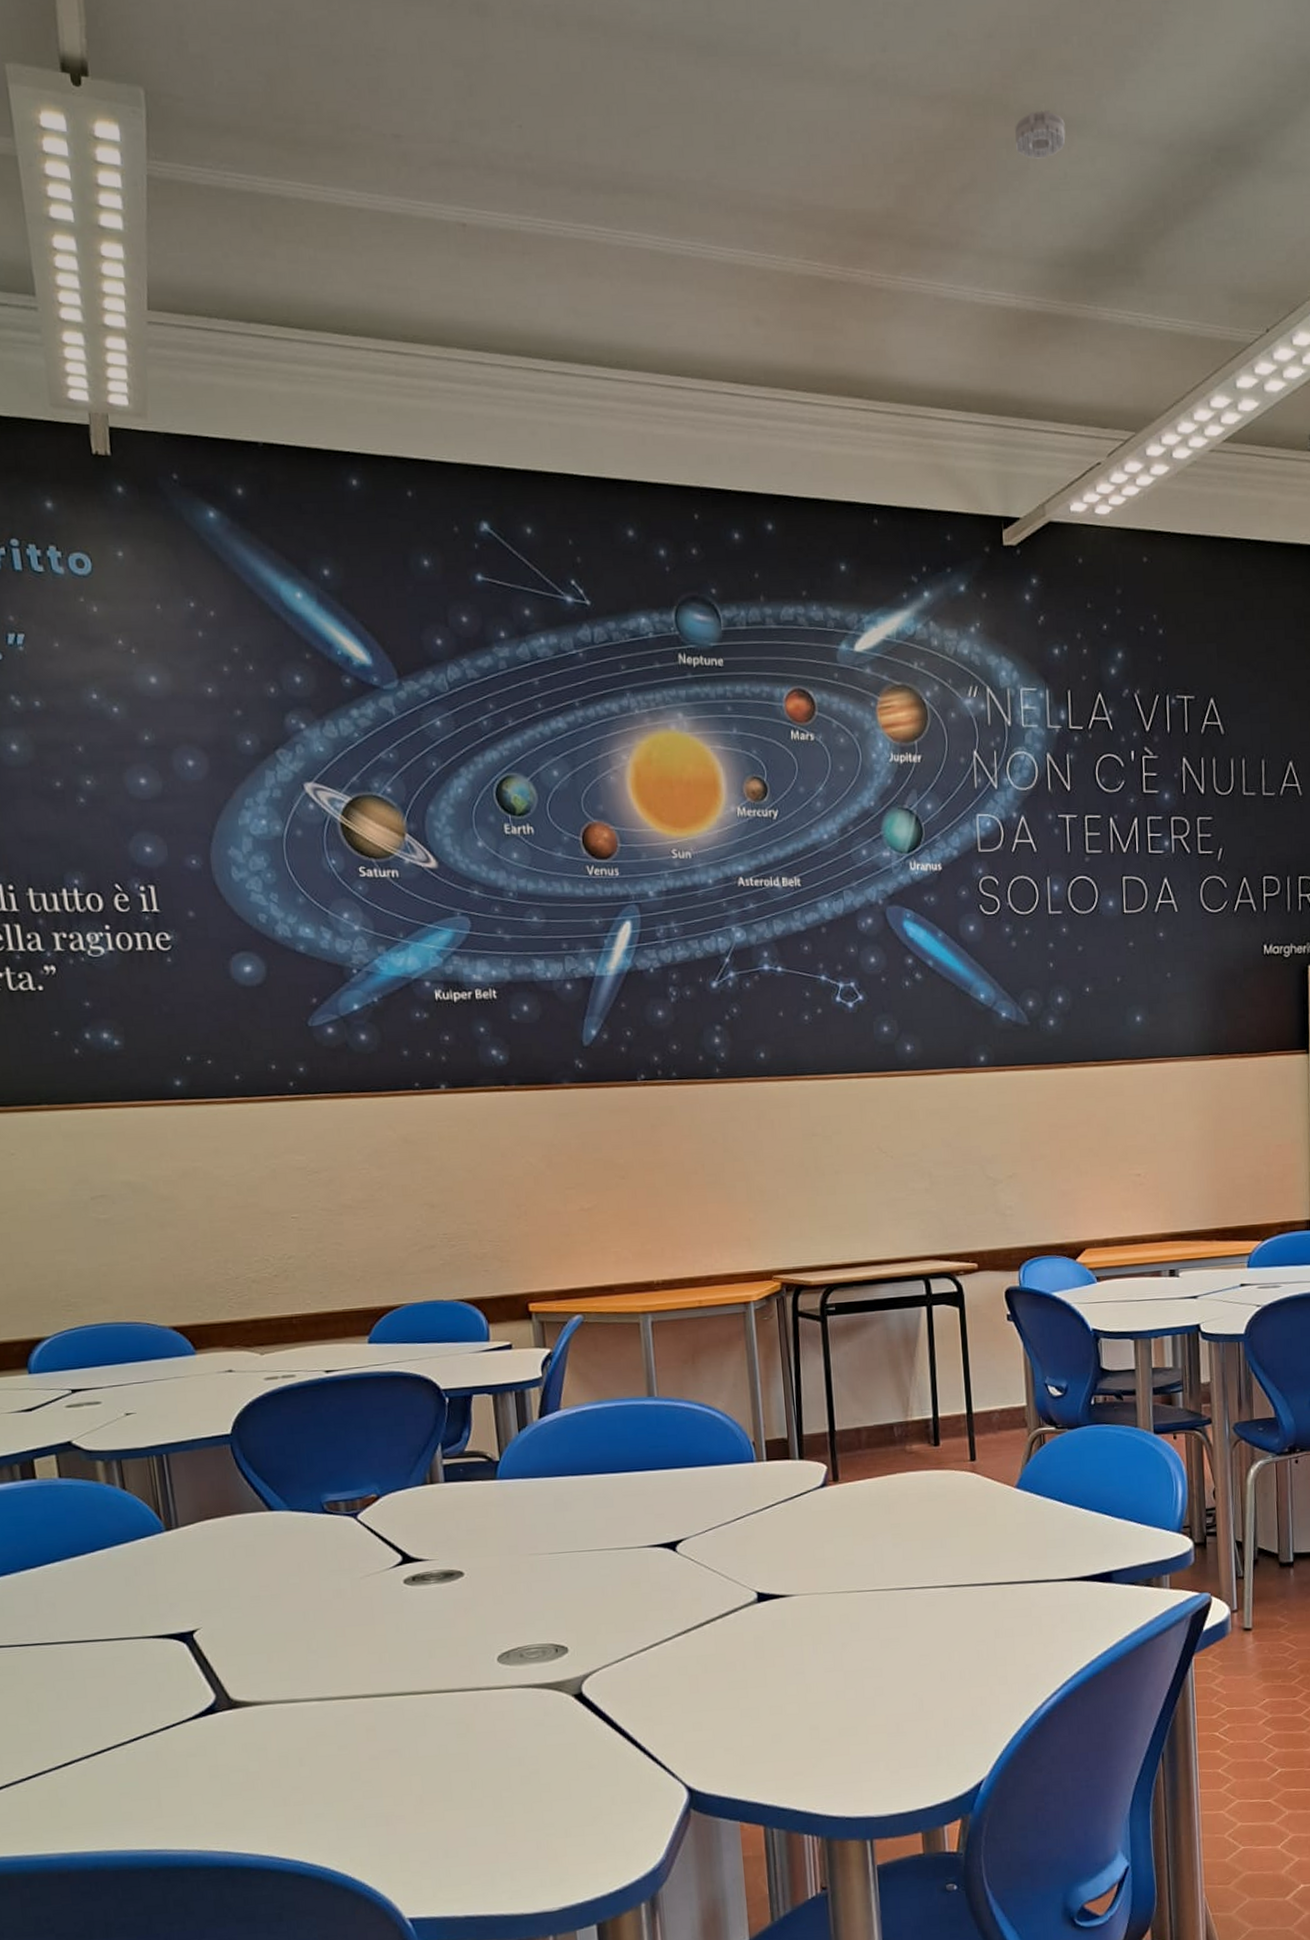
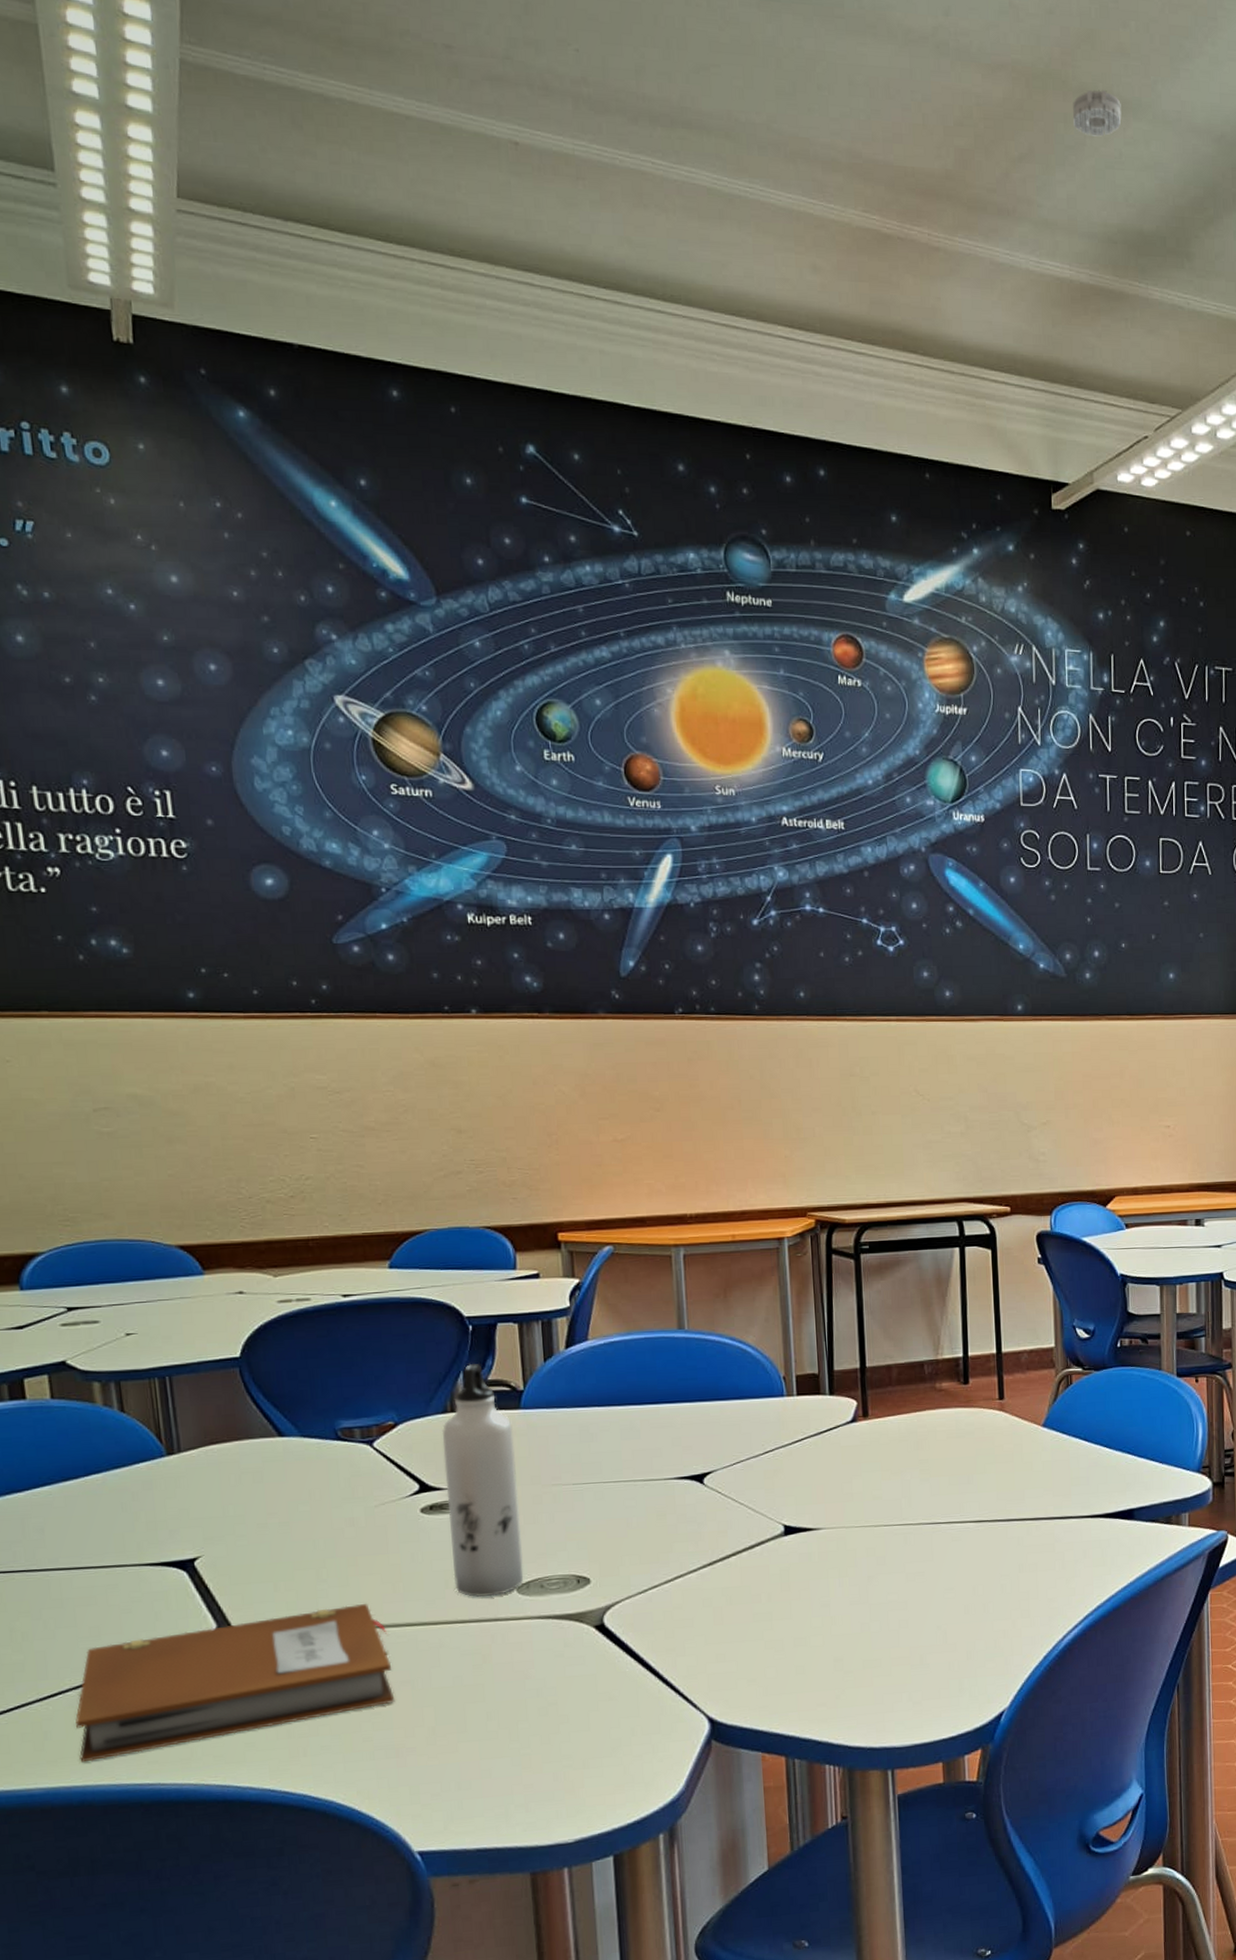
notebook: none [88,1674,384,1829] -> present [75,1604,395,1763]
water bottle: none [422,1435,504,1667] -> present [441,1363,524,1597]

